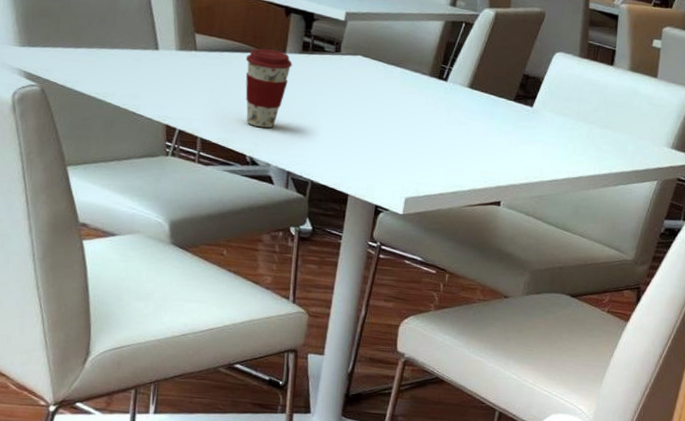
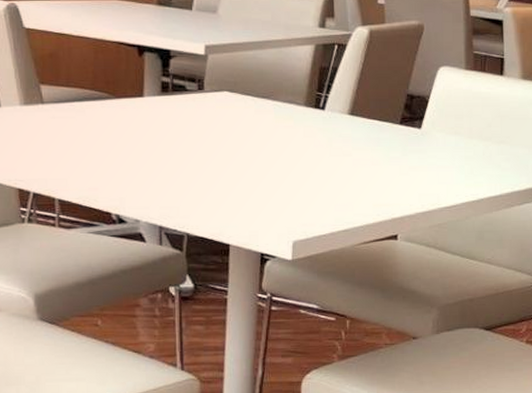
coffee cup: present [245,48,292,129] -> none [99,94,152,181]

